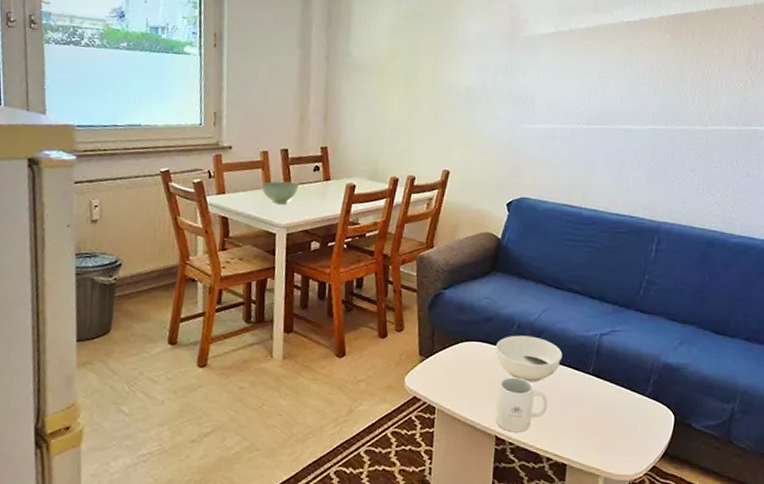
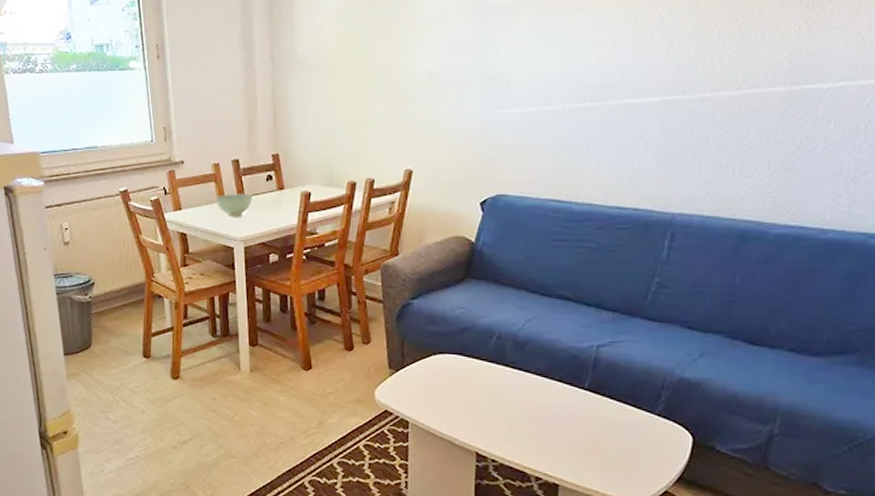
mug: present [495,377,548,433] -> none [475,391,535,450]
bowl: present [496,335,563,382] -> none [473,347,552,397]

